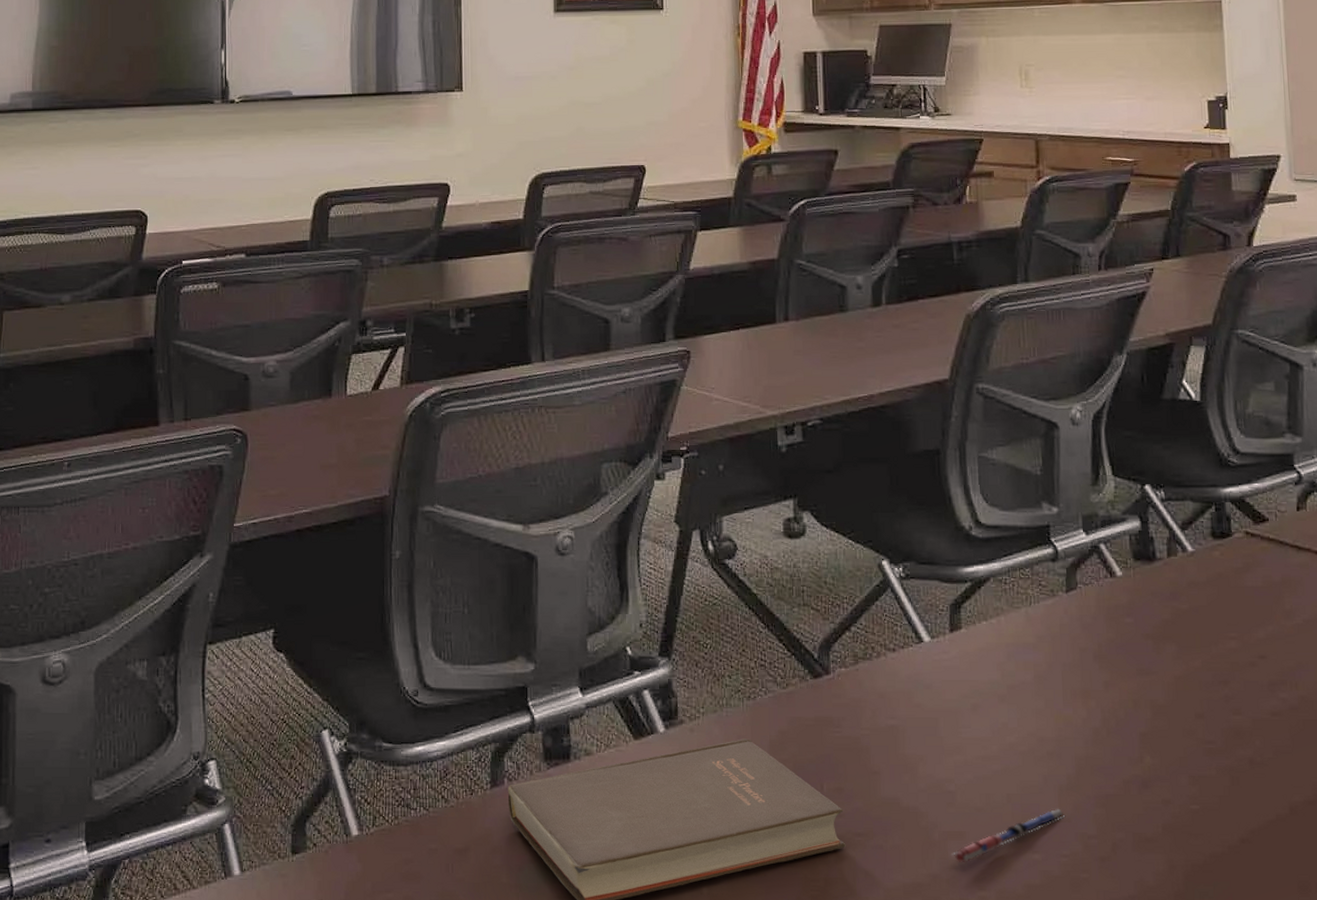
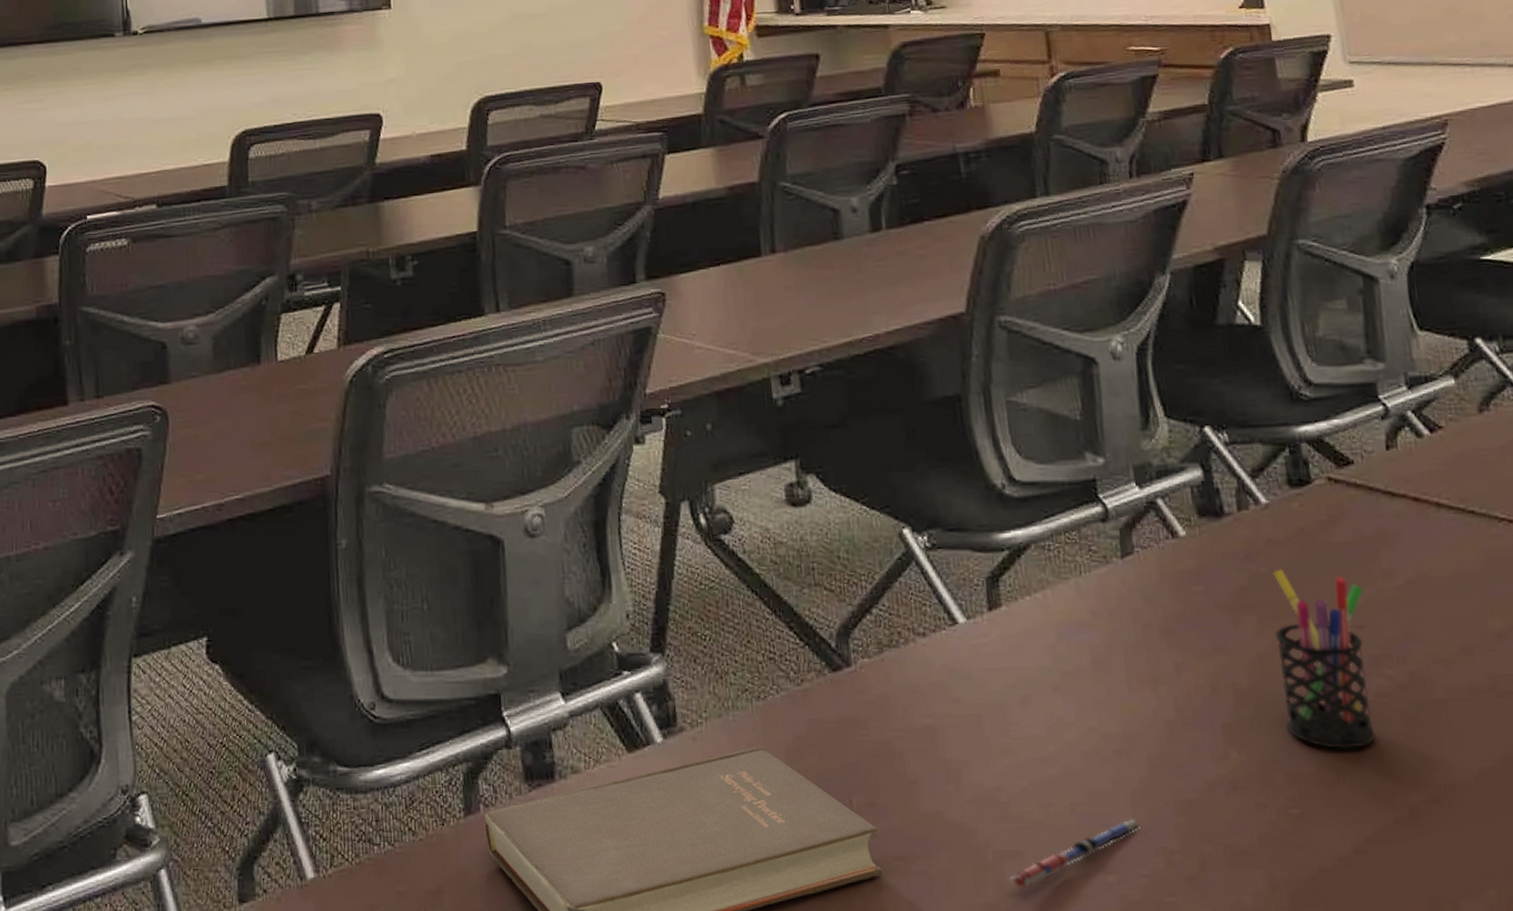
pen holder: none [1191,606,1268,758] -> present [1273,569,1376,750]

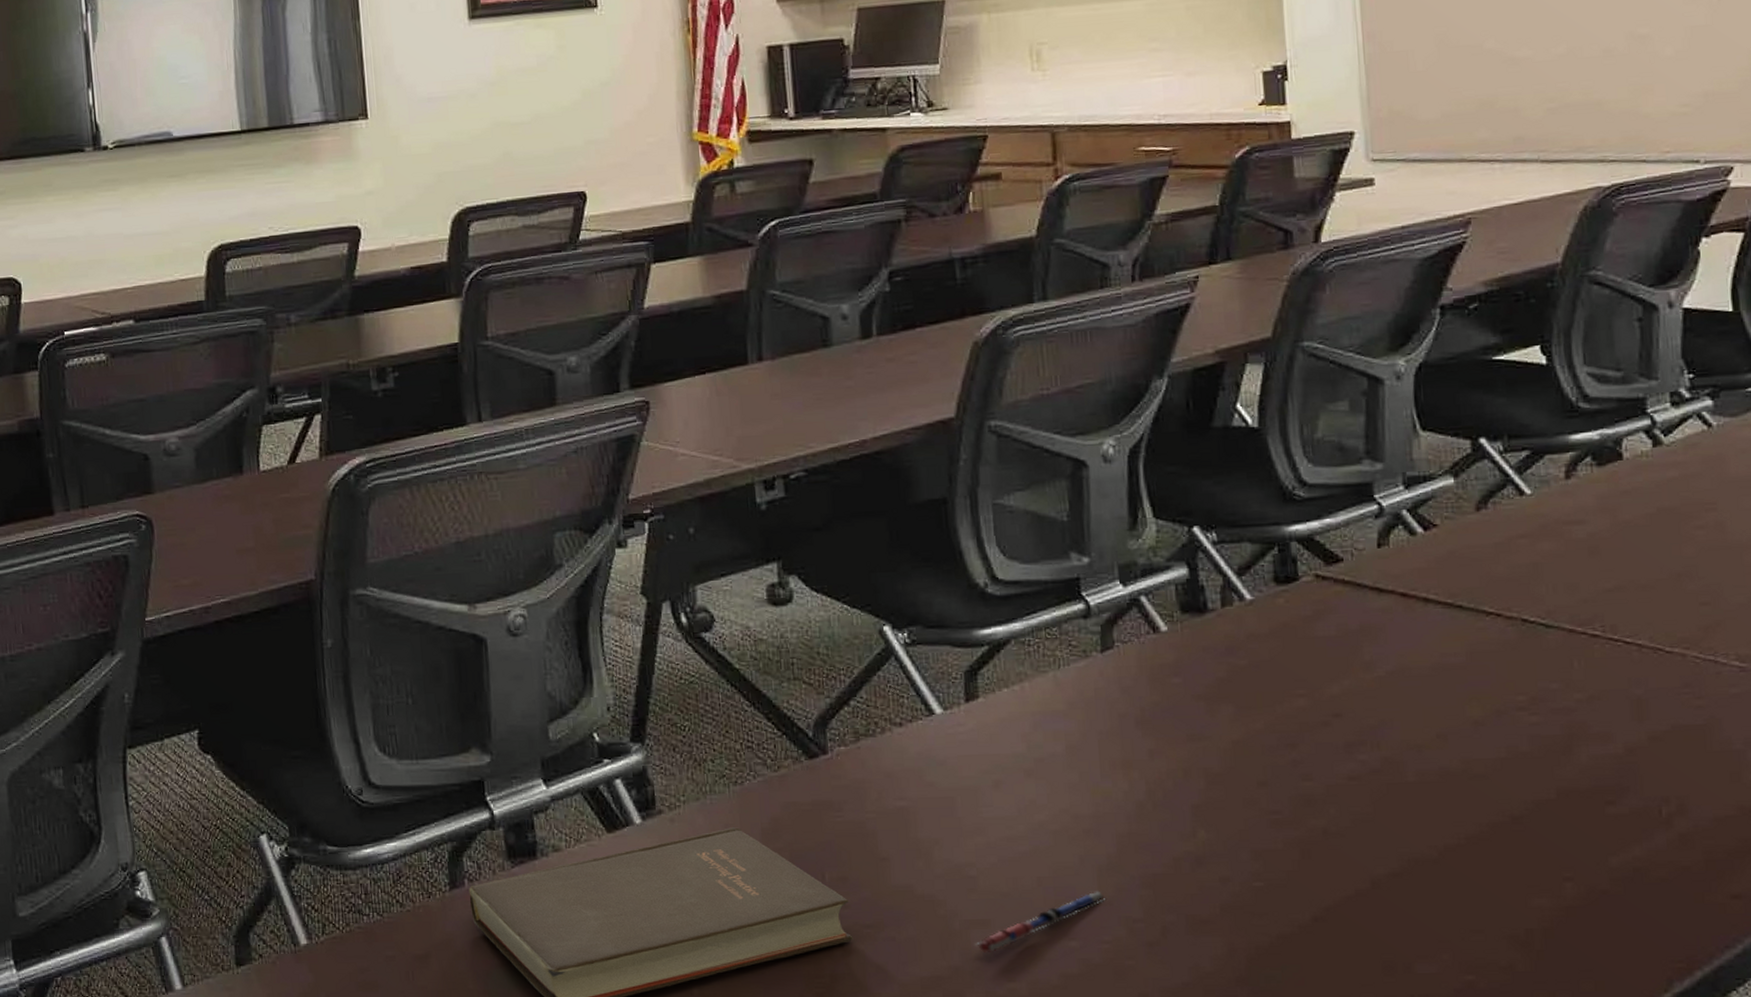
pen holder: present [1273,569,1376,750] -> none [1251,661,1344,829]

